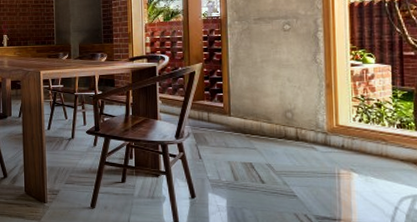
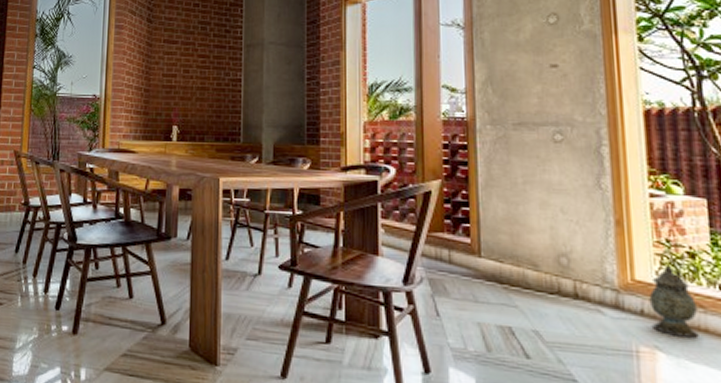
lantern: none [348,114,381,162] -> present [649,266,699,338]

